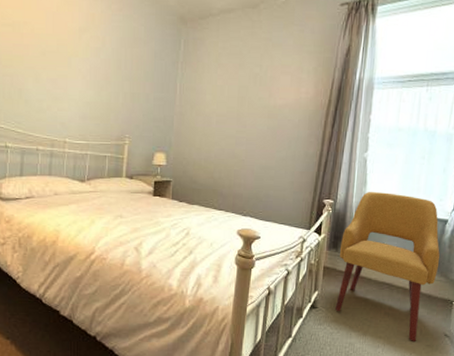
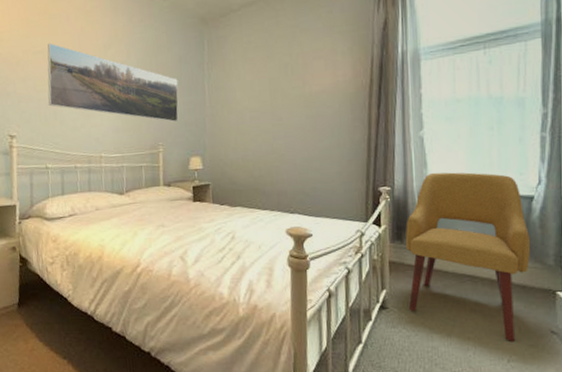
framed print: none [13,17,151,117] -> present [47,43,179,123]

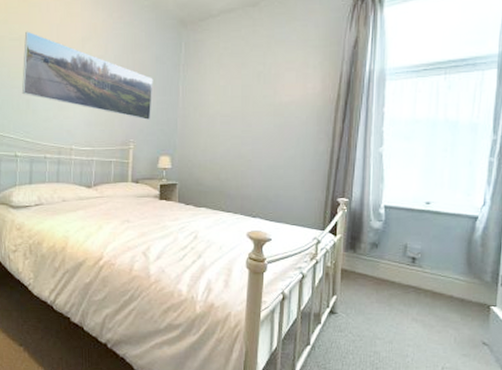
chair: present [406,172,530,341] -> none [355,189,471,350]

